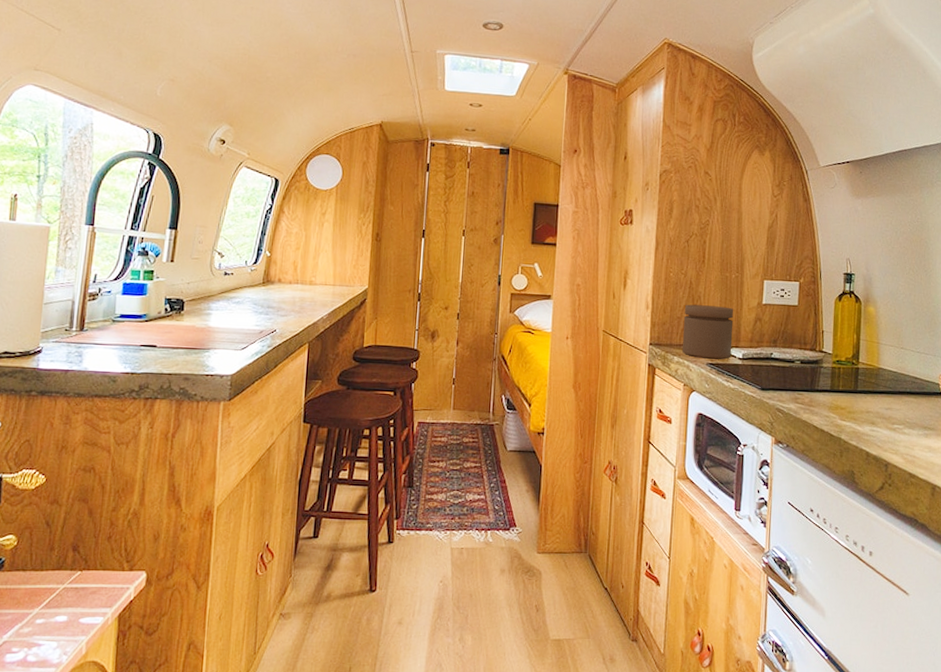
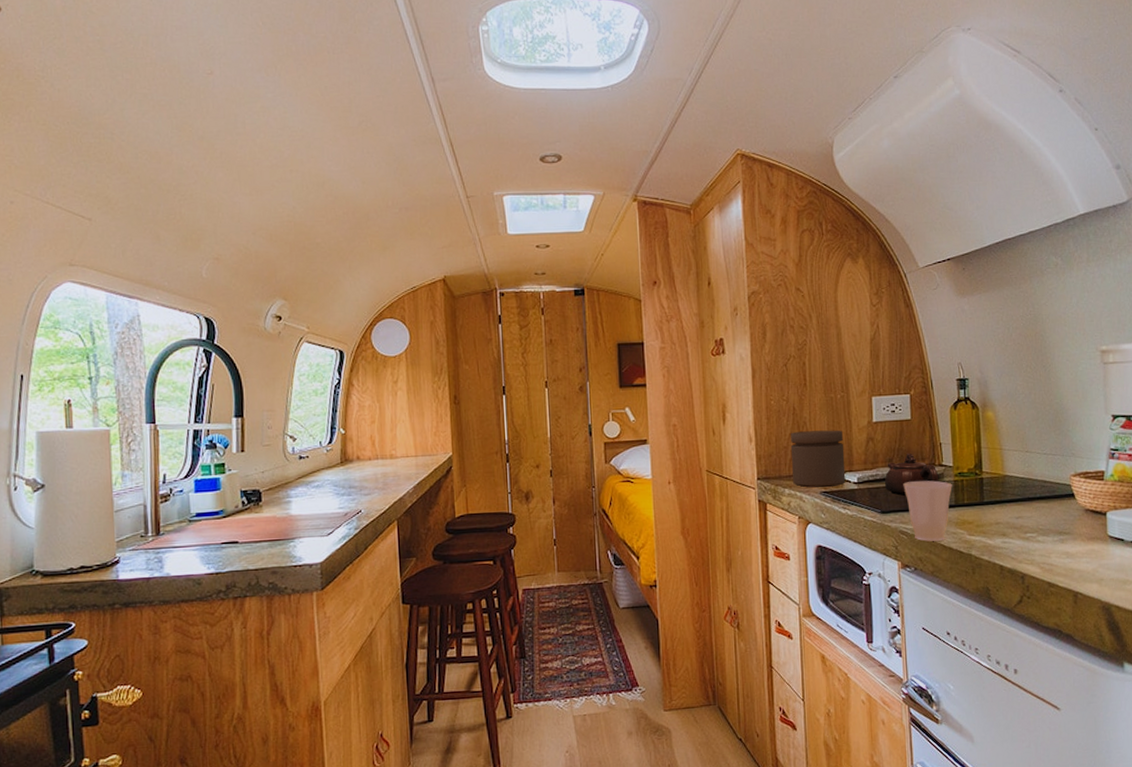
teapot: none [767,336,818,377] -> present [885,453,939,497]
cup: none [784,363,830,423] -> present [903,480,952,542]

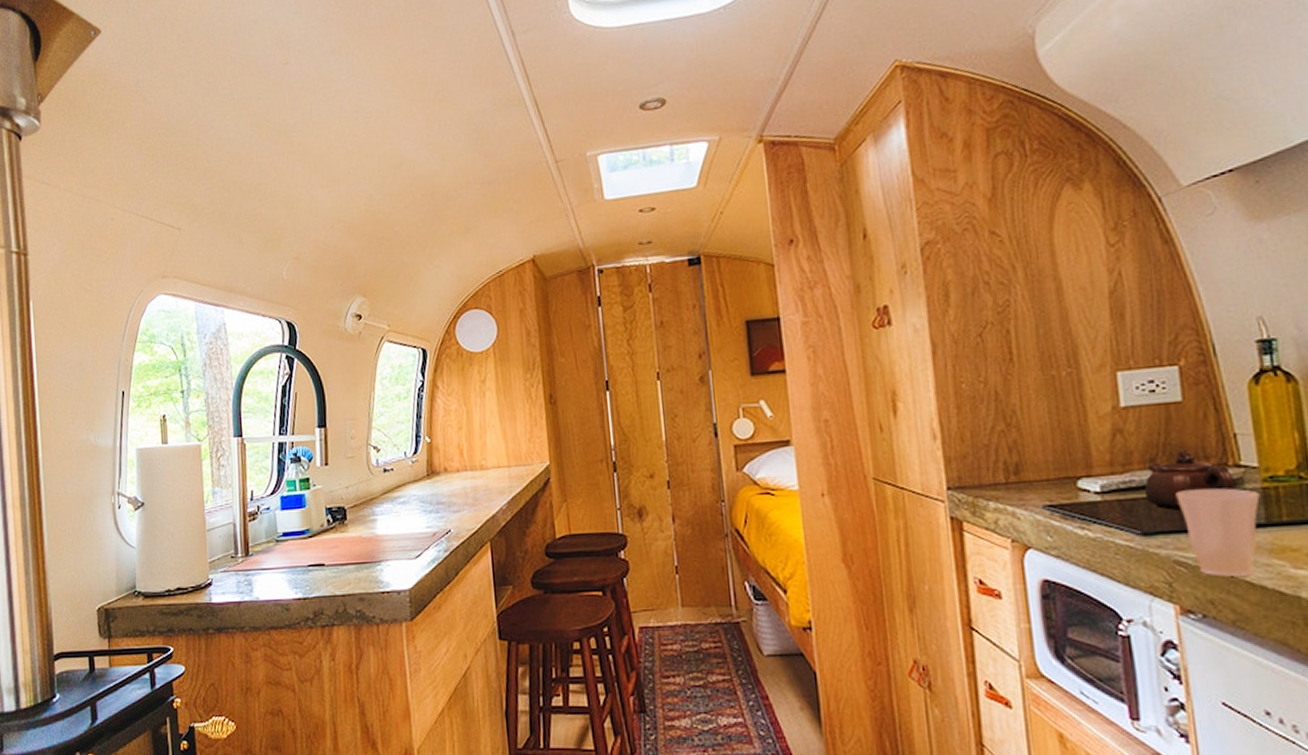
jar: present [790,430,846,488] -> none [993,419,1082,500]

